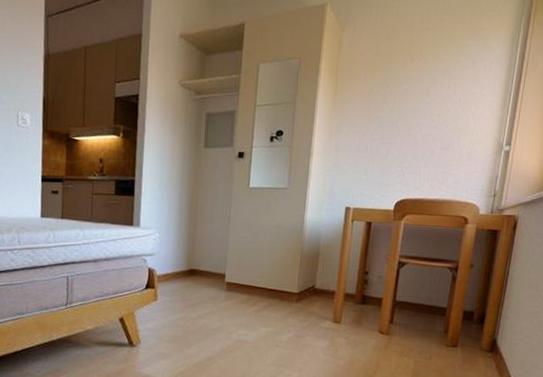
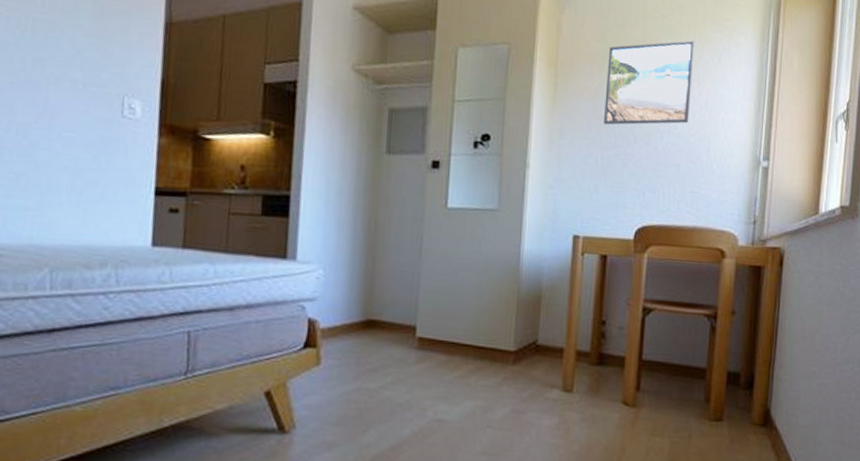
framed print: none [374,48,453,121] -> present [604,40,695,125]

